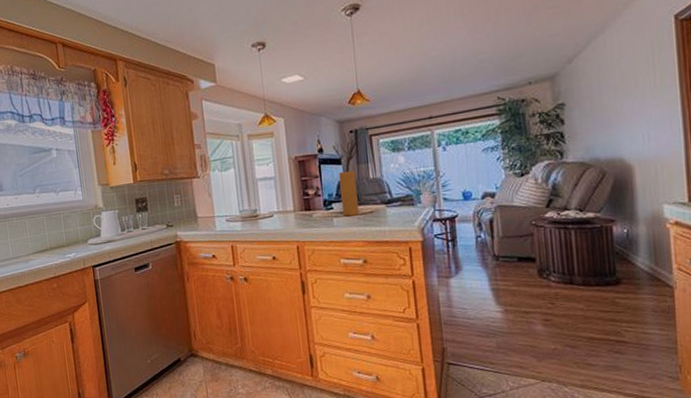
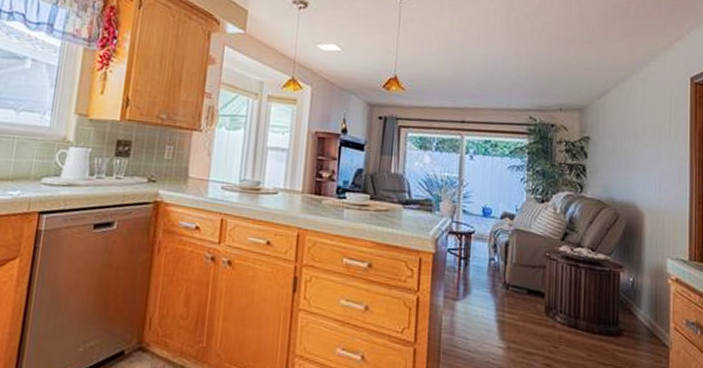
vase: present [332,131,363,217] -> none [355,117,392,212]

